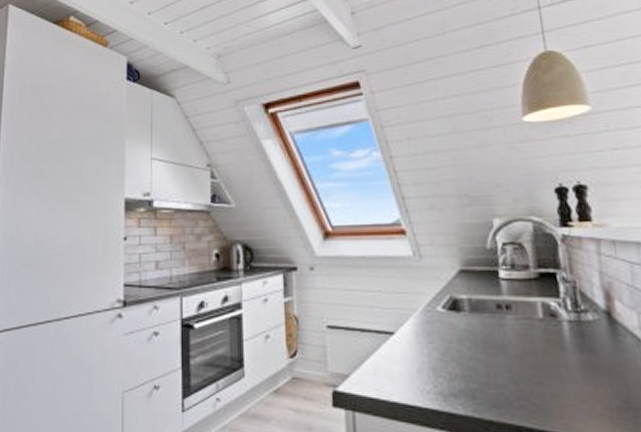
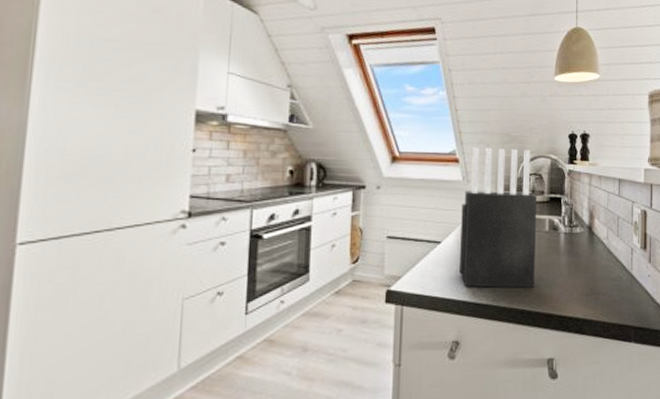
knife block: none [416,212,533,396] -> present [458,147,538,288]

